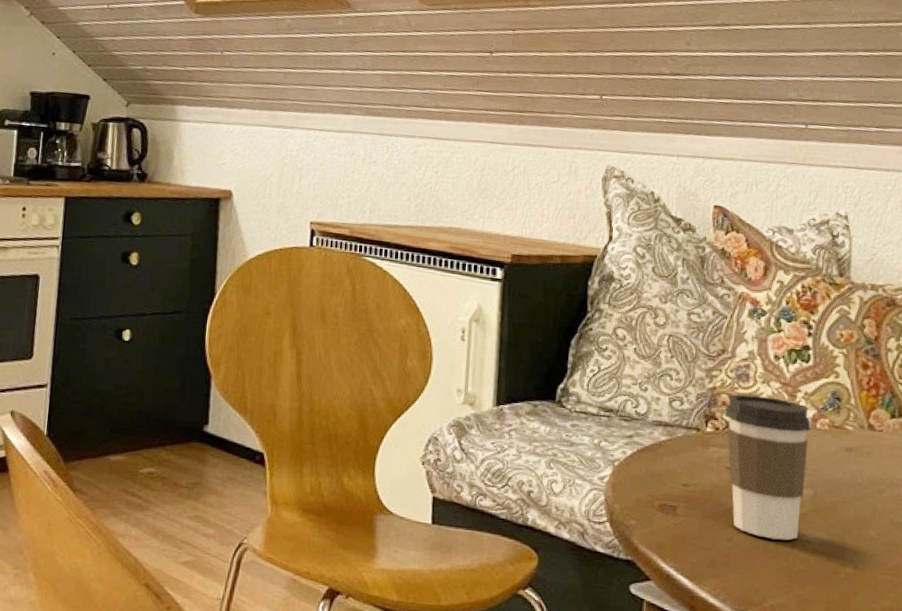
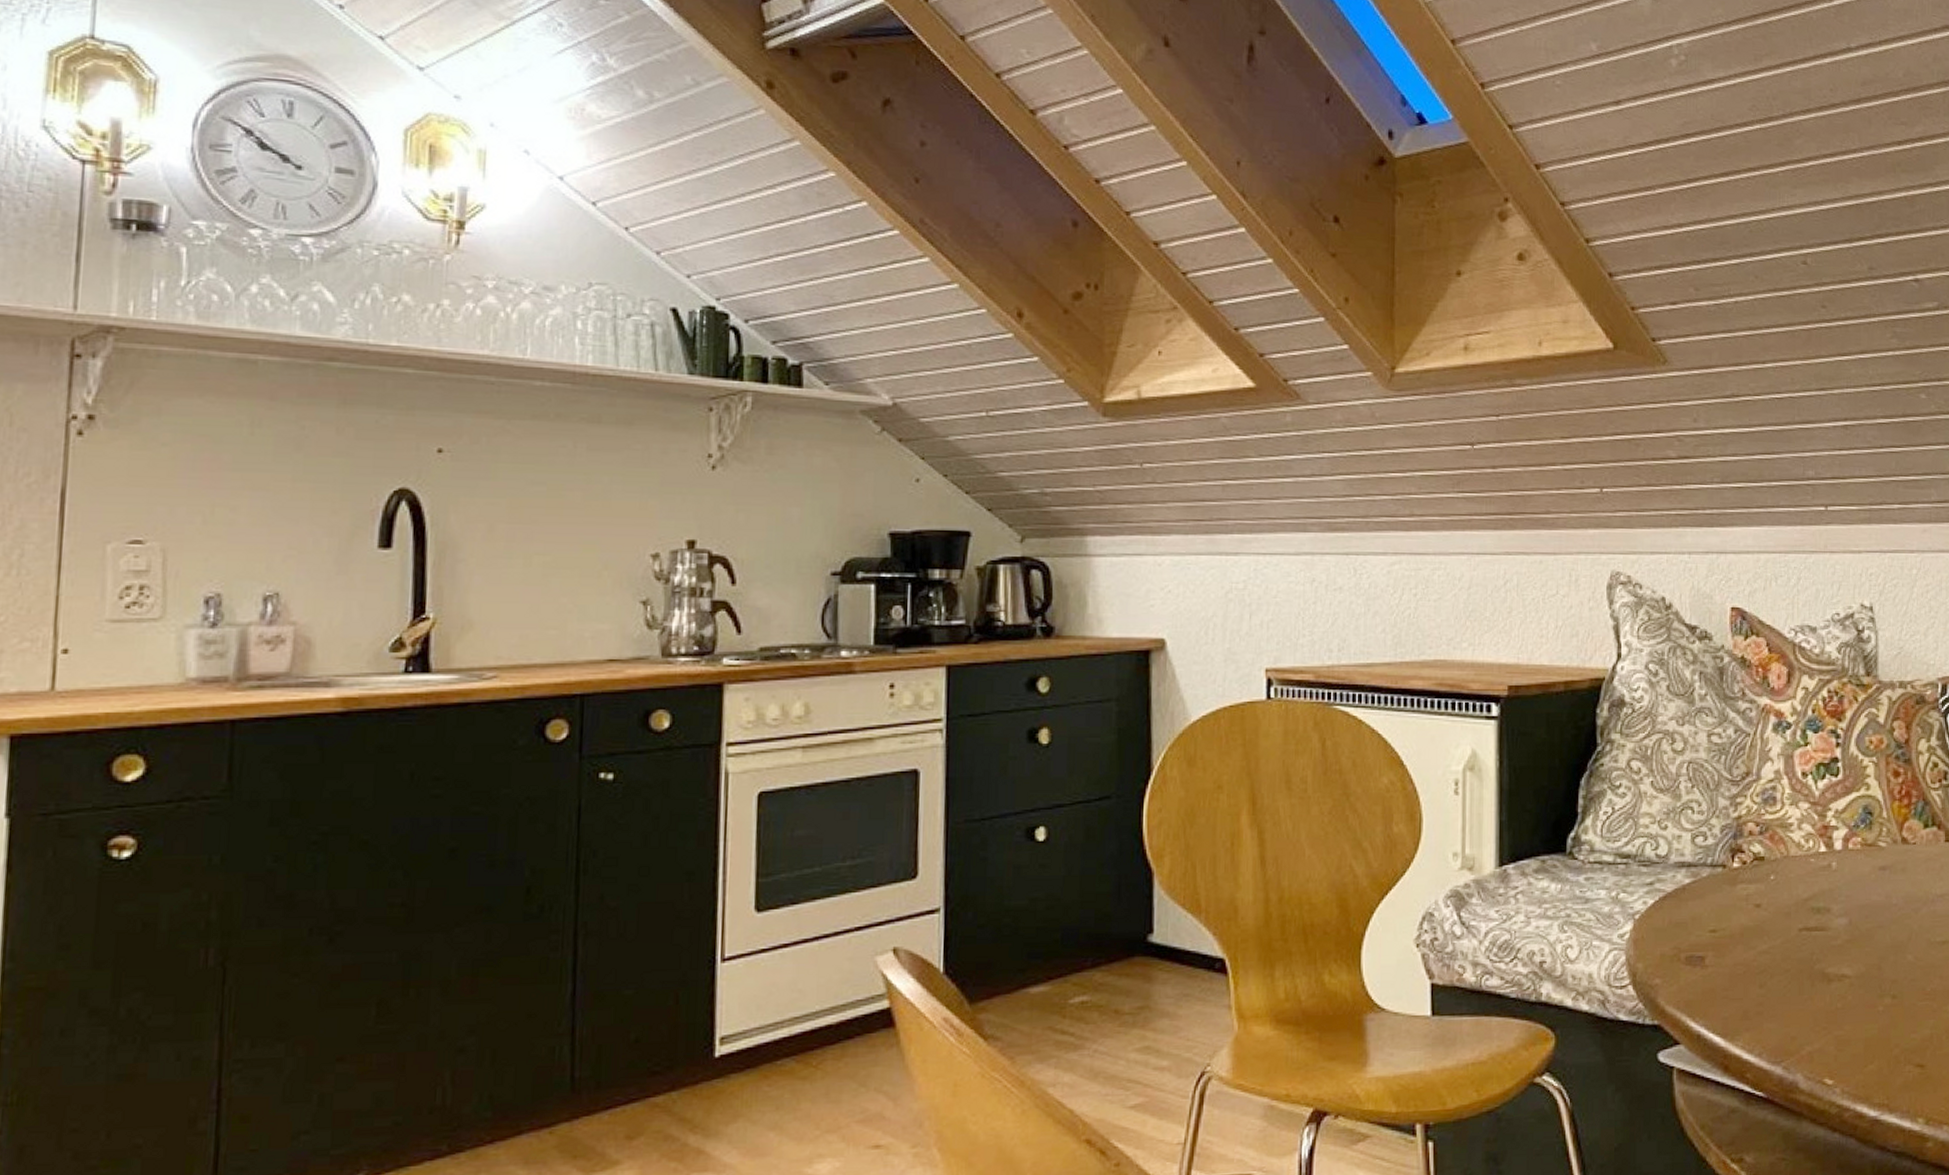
coffee cup: present [725,394,811,541] -> none [1753,818,1843,979]

